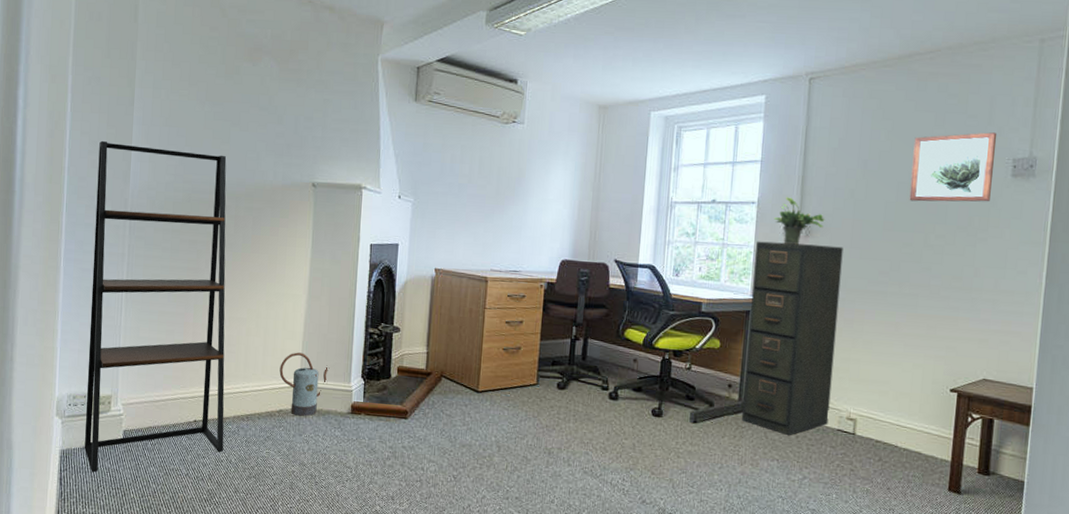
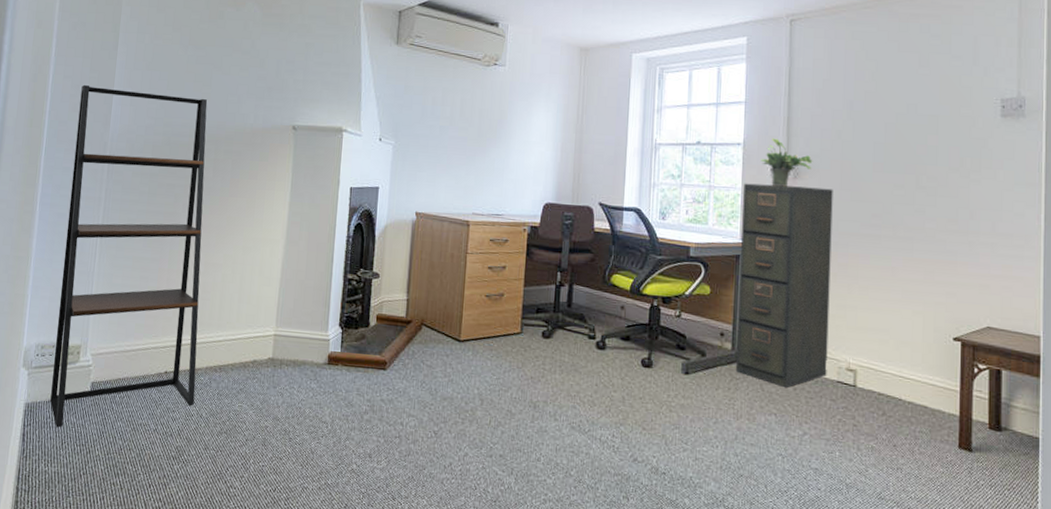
watering can: present [279,352,330,417] -> none [254,299,307,367]
wall art: present [909,132,997,202] -> none [898,72,983,143]

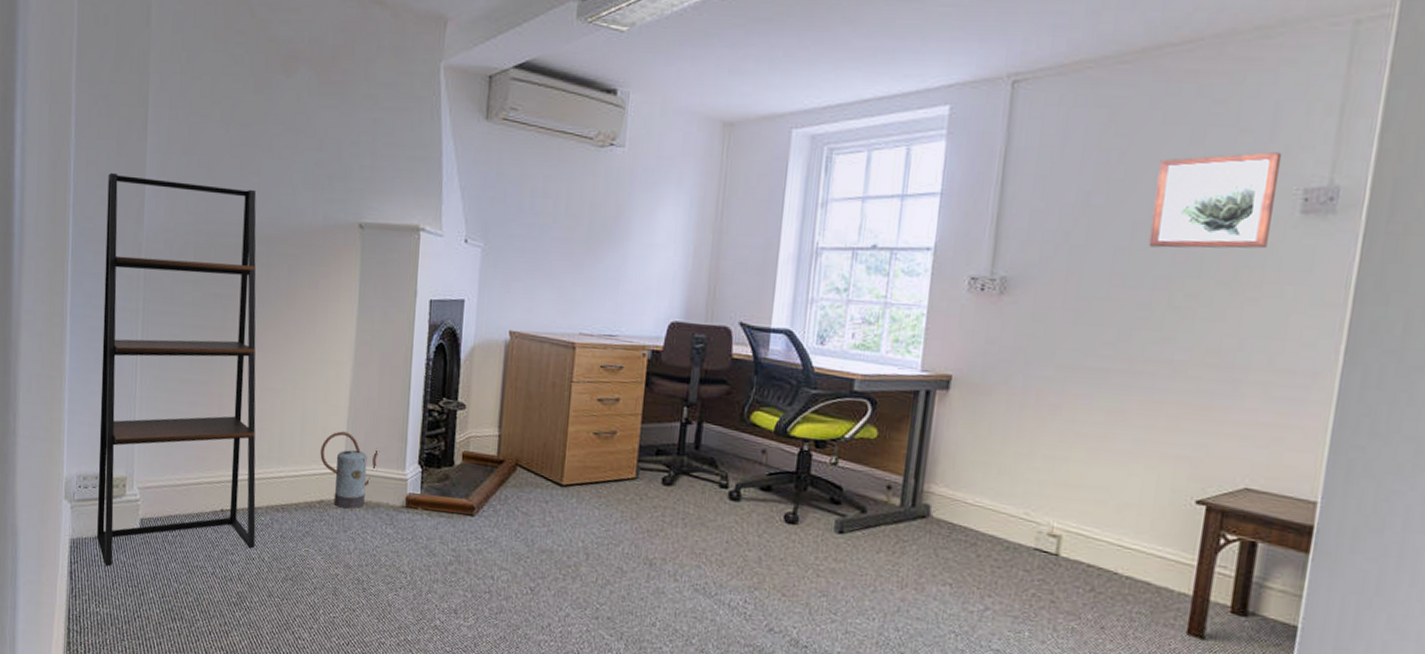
watering can: none [254,299,307,367] -> present [320,431,380,509]
filing cabinet: present [736,183,833,388] -> none [904,299,1052,555]
potted plant: present [761,138,813,187] -> none [956,241,1028,305]
wall art: none [898,72,983,143] -> present [1148,152,1283,249]

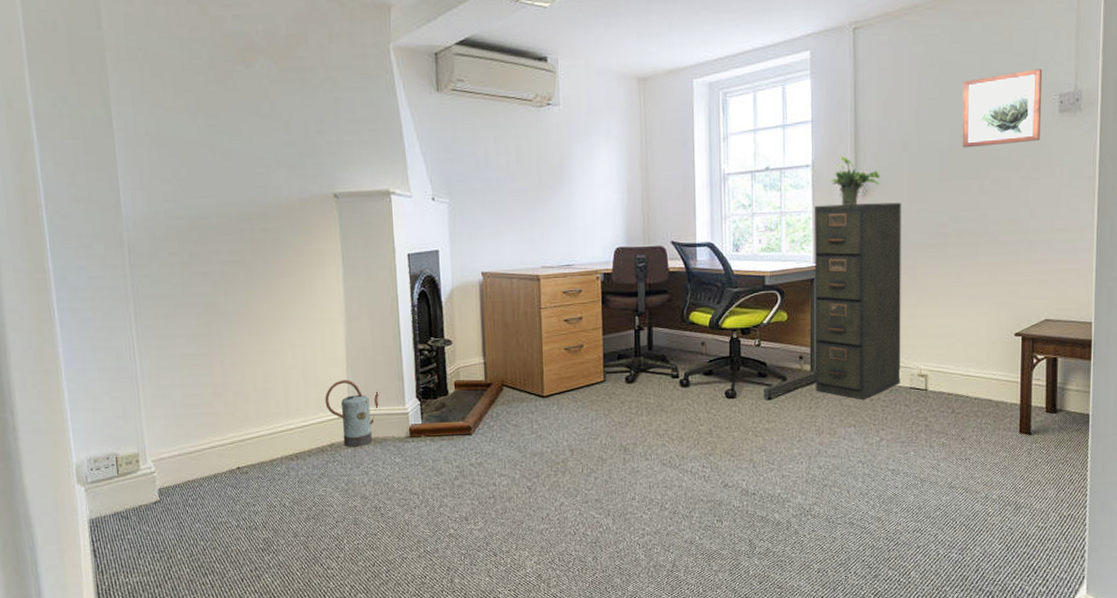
shelving unit: present [97,172,257,567] -> none [78,170,275,539]
filing cabinet: none [904,299,1052,555] -> present [815,202,901,400]
potted plant: none [956,241,1028,305] -> present [830,156,881,206]

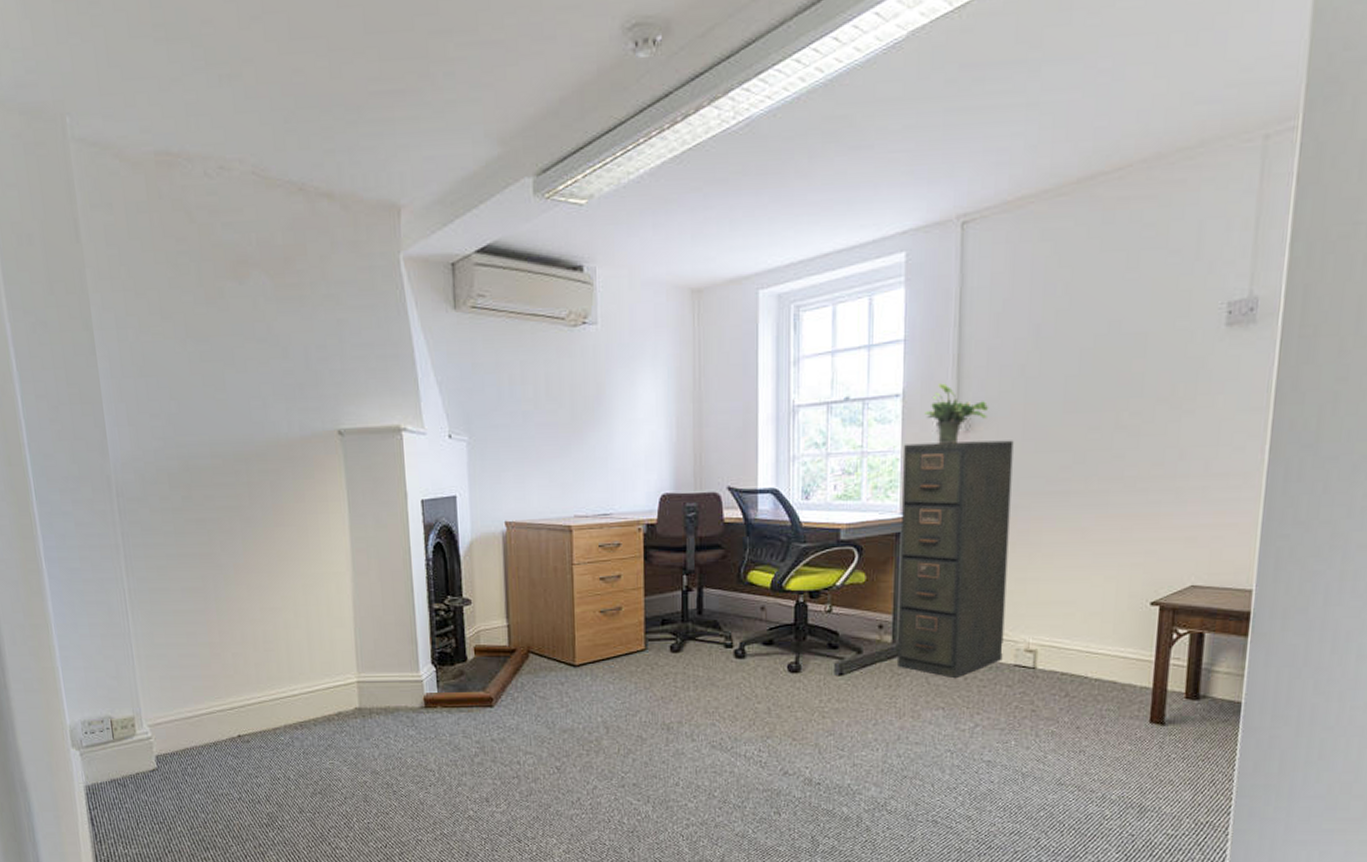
watering can: present [325,379,380,447] -> none [331,642,392,717]
wall art: present [962,69,1043,148] -> none [1095,270,1208,372]

